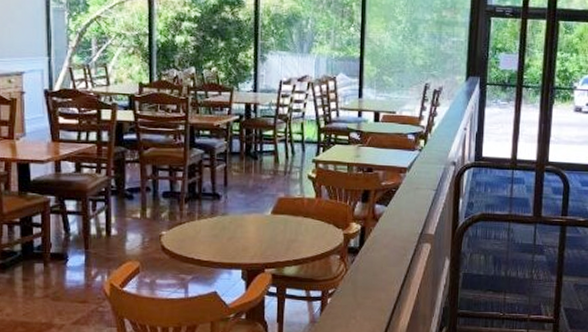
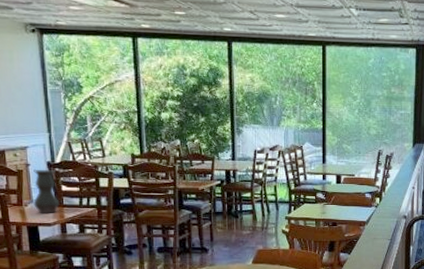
vase: none [26,98,56,150] -> present [33,170,60,214]

